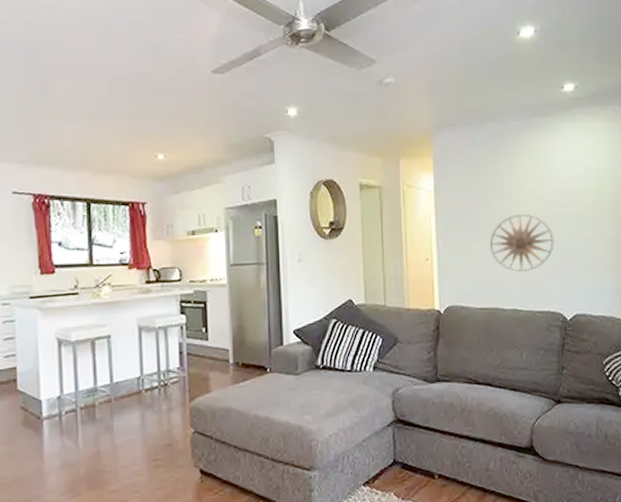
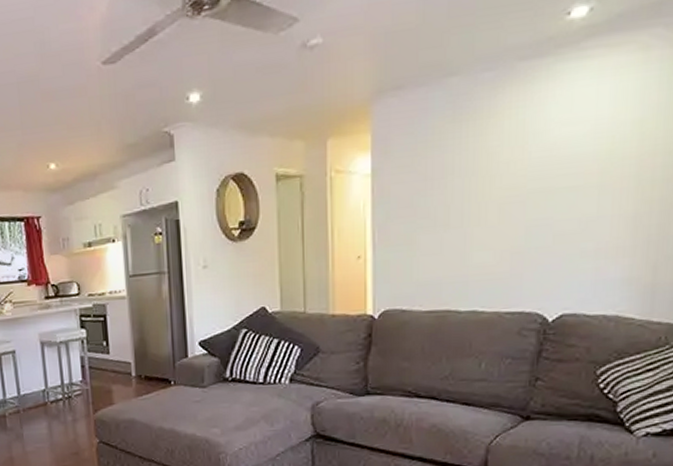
wall art: present [490,215,554,272] -> none [445,192,538,266]

